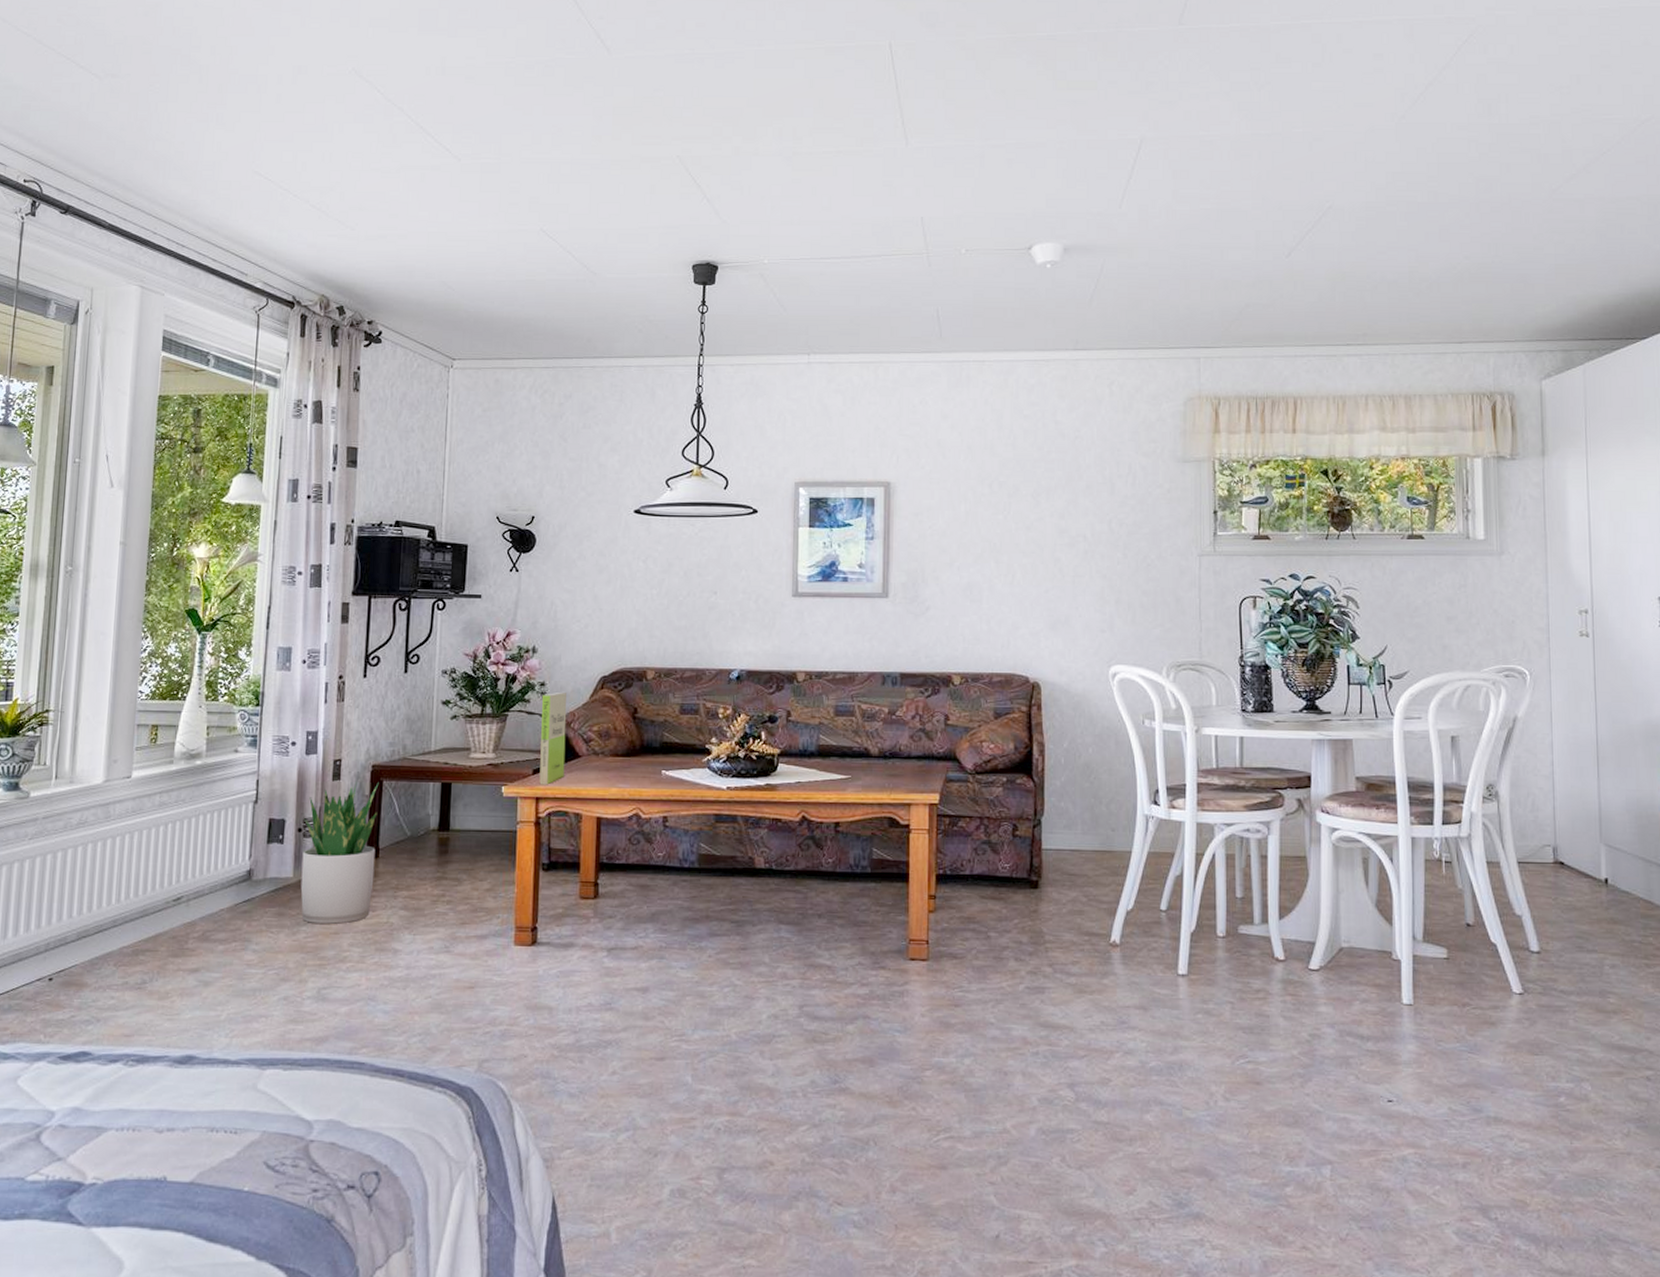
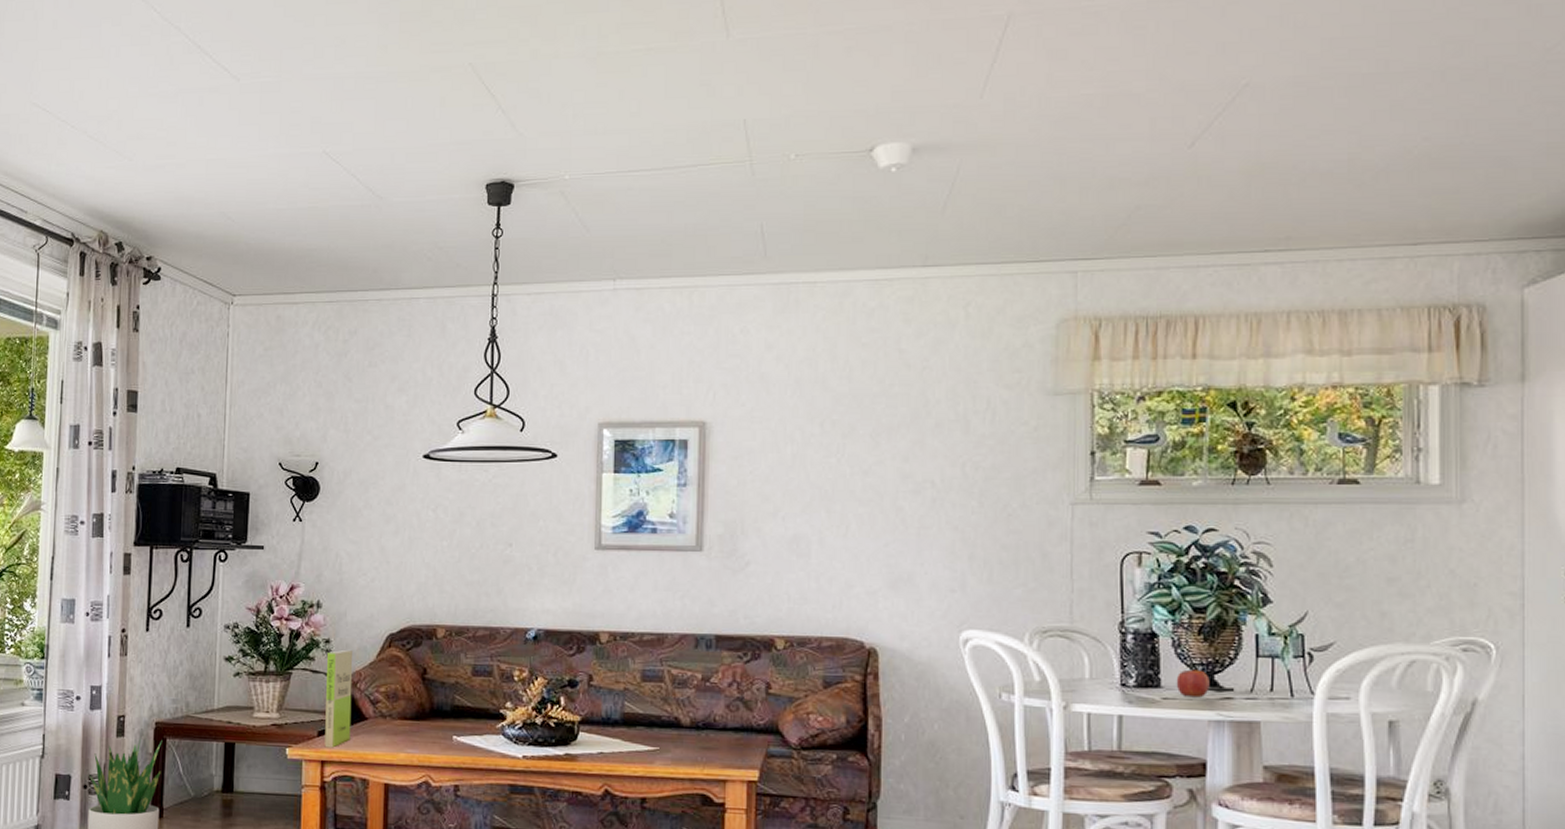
fruit: none [1285,693,1312,720] -> present [1176,666,1210,698]

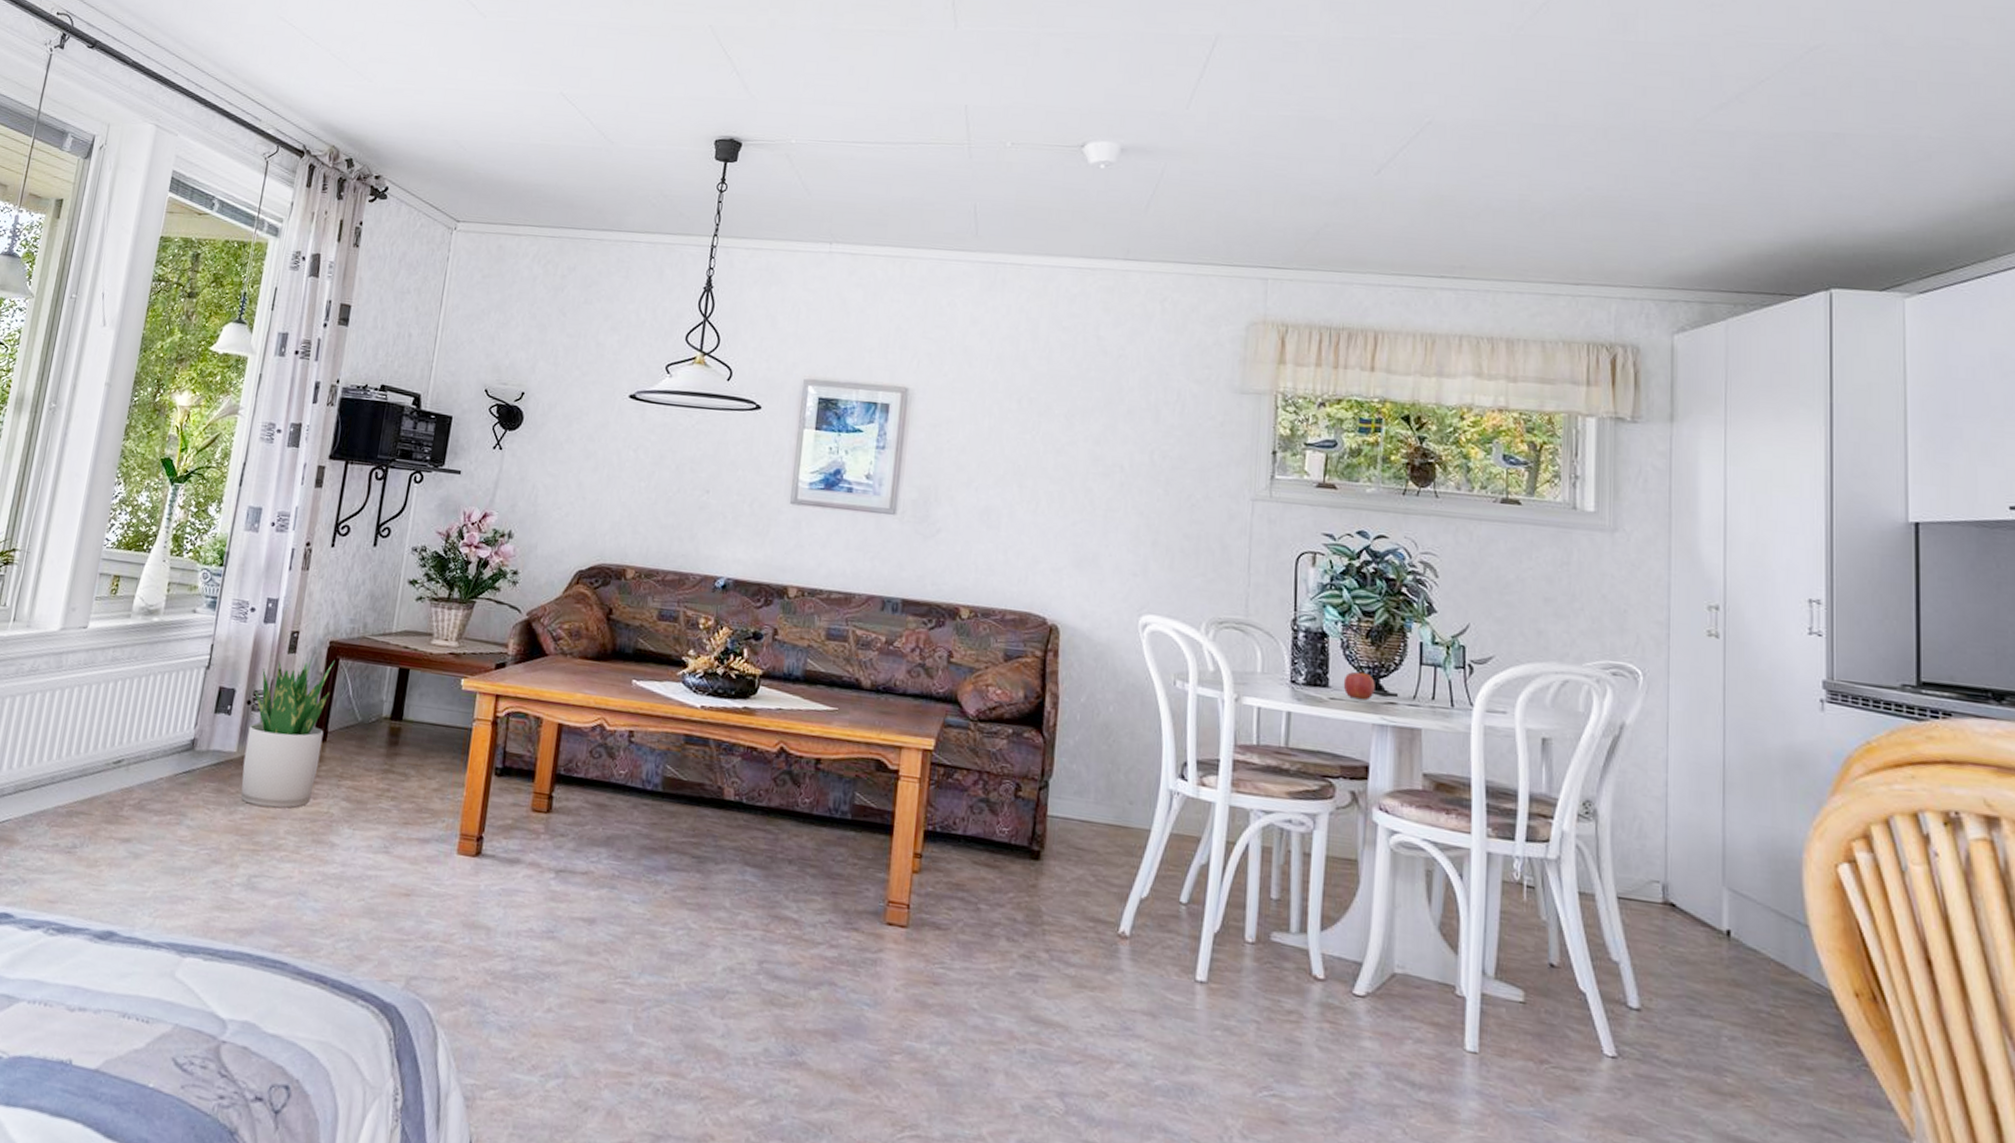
book: present [324,649,353,748] -> none [501,582,539,683]

